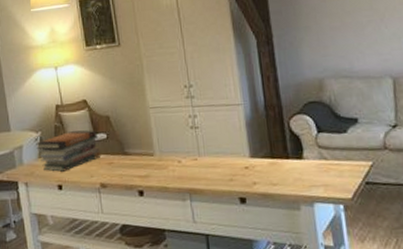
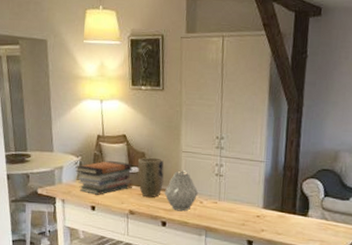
plant pot: none [103,119,134,166] -> present [137,157,164,198]
vase: none [136,129,175,176] -> present [164,170,199,212]

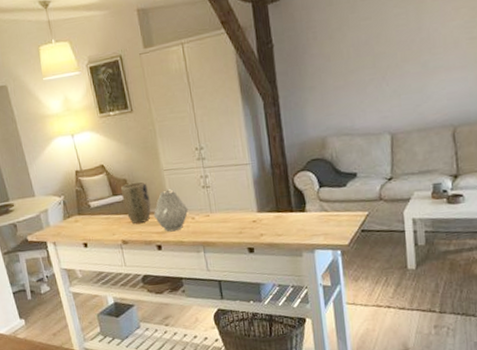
book stack: present [75,160,133,195] -> none [60,192,120,232]

